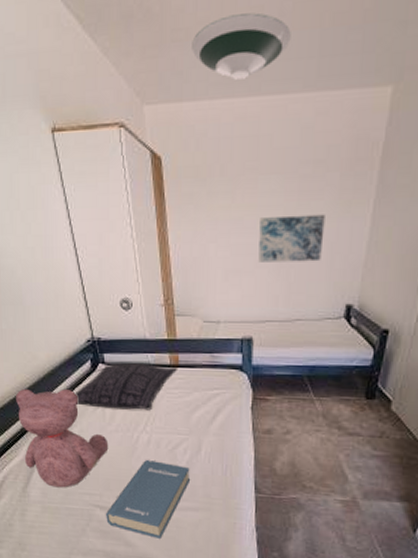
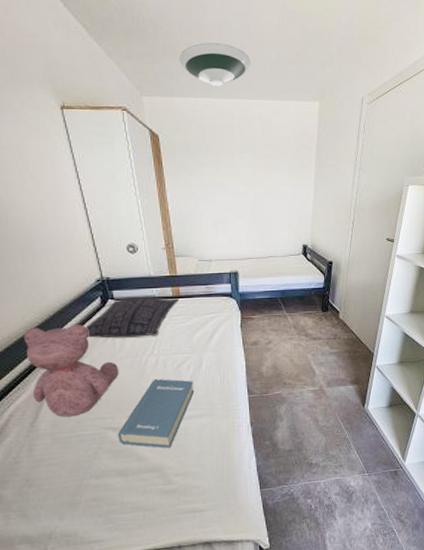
wall art: present [258,214,325,262] -> none [238,182,284,215]

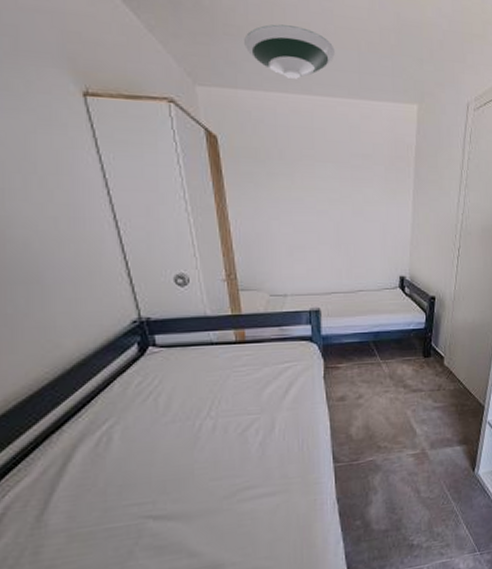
teddy bear: present [24,324,119,418] -> none [27,379,164,506]
pillow: present [85,296,180,338] -> none [116,341,245,398]
hardback book: present [117,379,194,449] -> none [160,448,264,539]

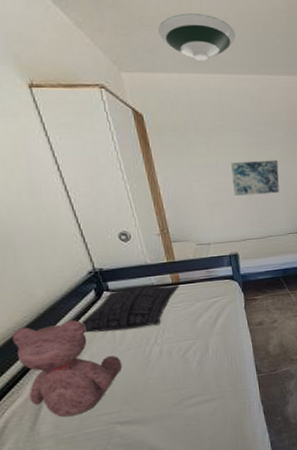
teddy bear: none [27,379,164,506] -> present [12,319,123,418]
pillow: none [116,341,245,398] -> present [81,285,180,333]
wall art: none [319,199,376,240] -> present [231,160,280,196]

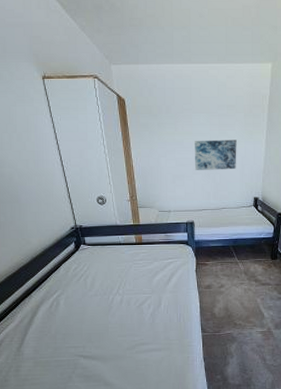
teddy bear: present [12,319,123,418] -> none [12,265,90,345]
pillow: present [81,285,180,333] -> none [62,242,142,279]
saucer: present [158,13,236,61] -> none [144,13,208,53]

